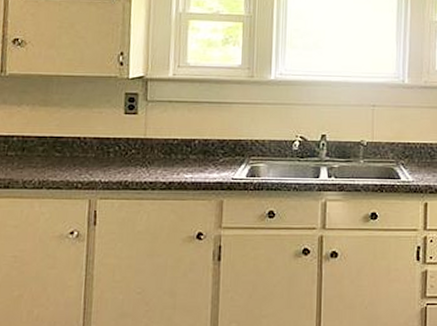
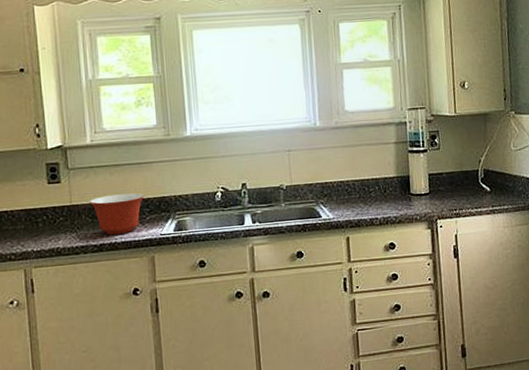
mixing bowl: none [163,132,221,174] -> present [89,193,145,235]

